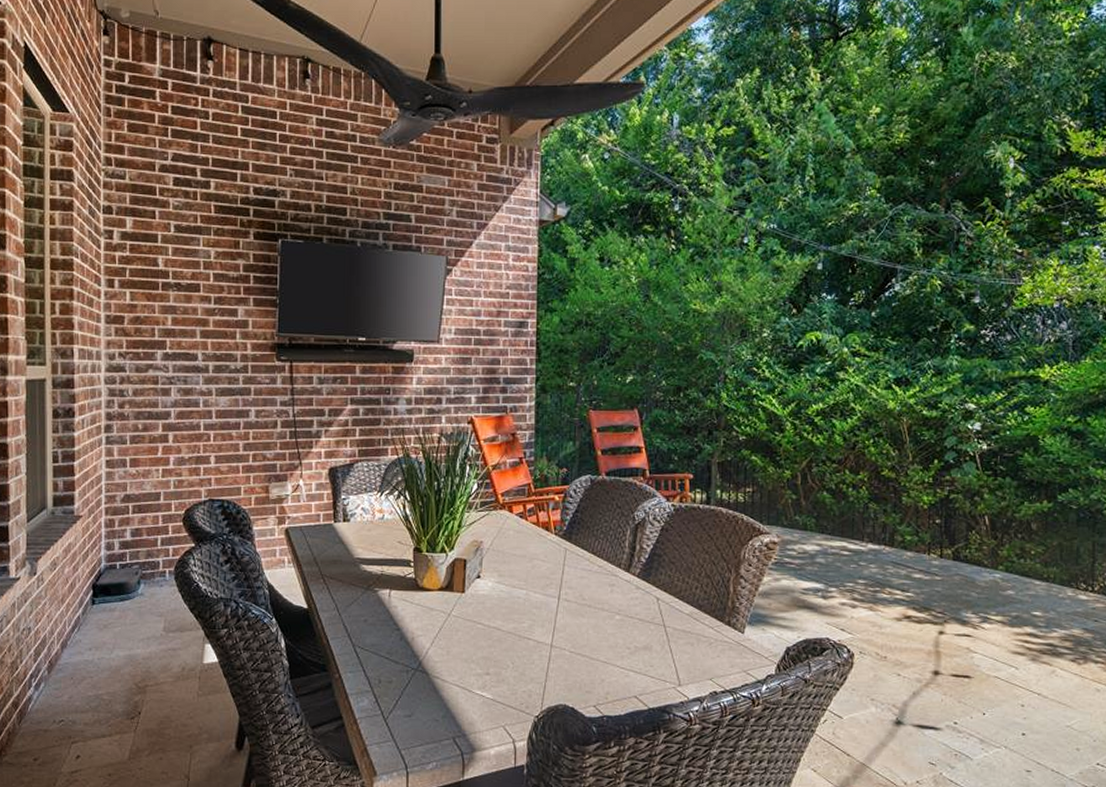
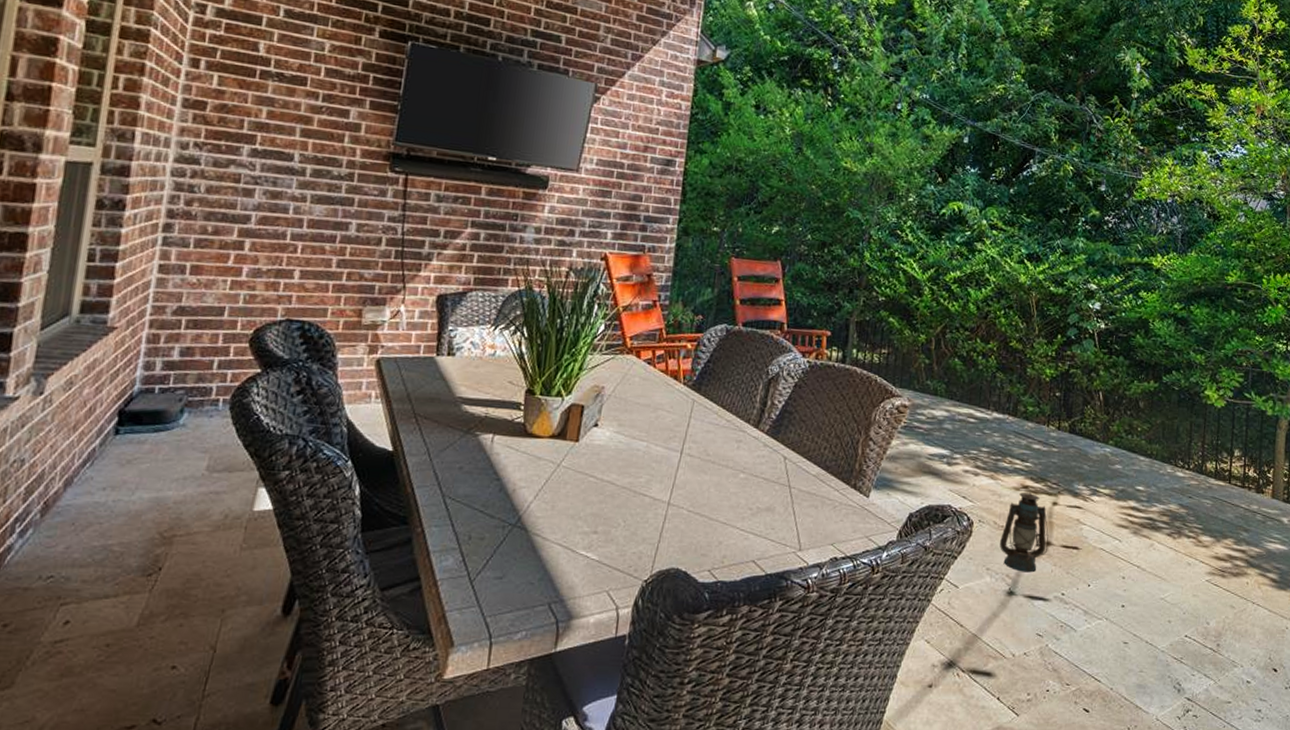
lantern: none [884,622,937,702] -> present [1000,492,1049,573]

